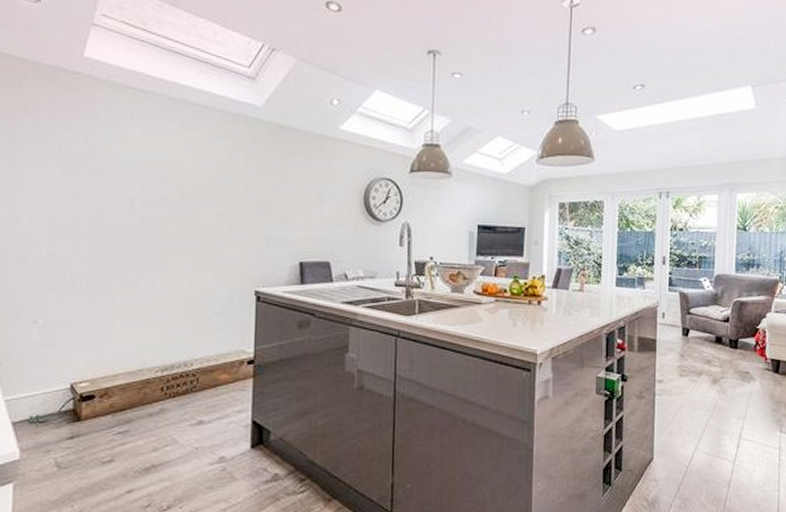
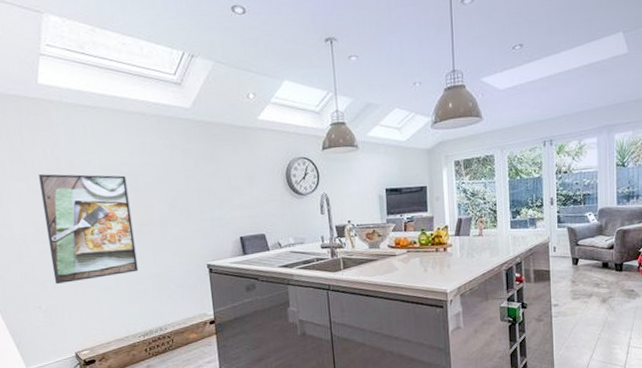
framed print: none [60,161,172,296] -> present [39,174,139,285]

